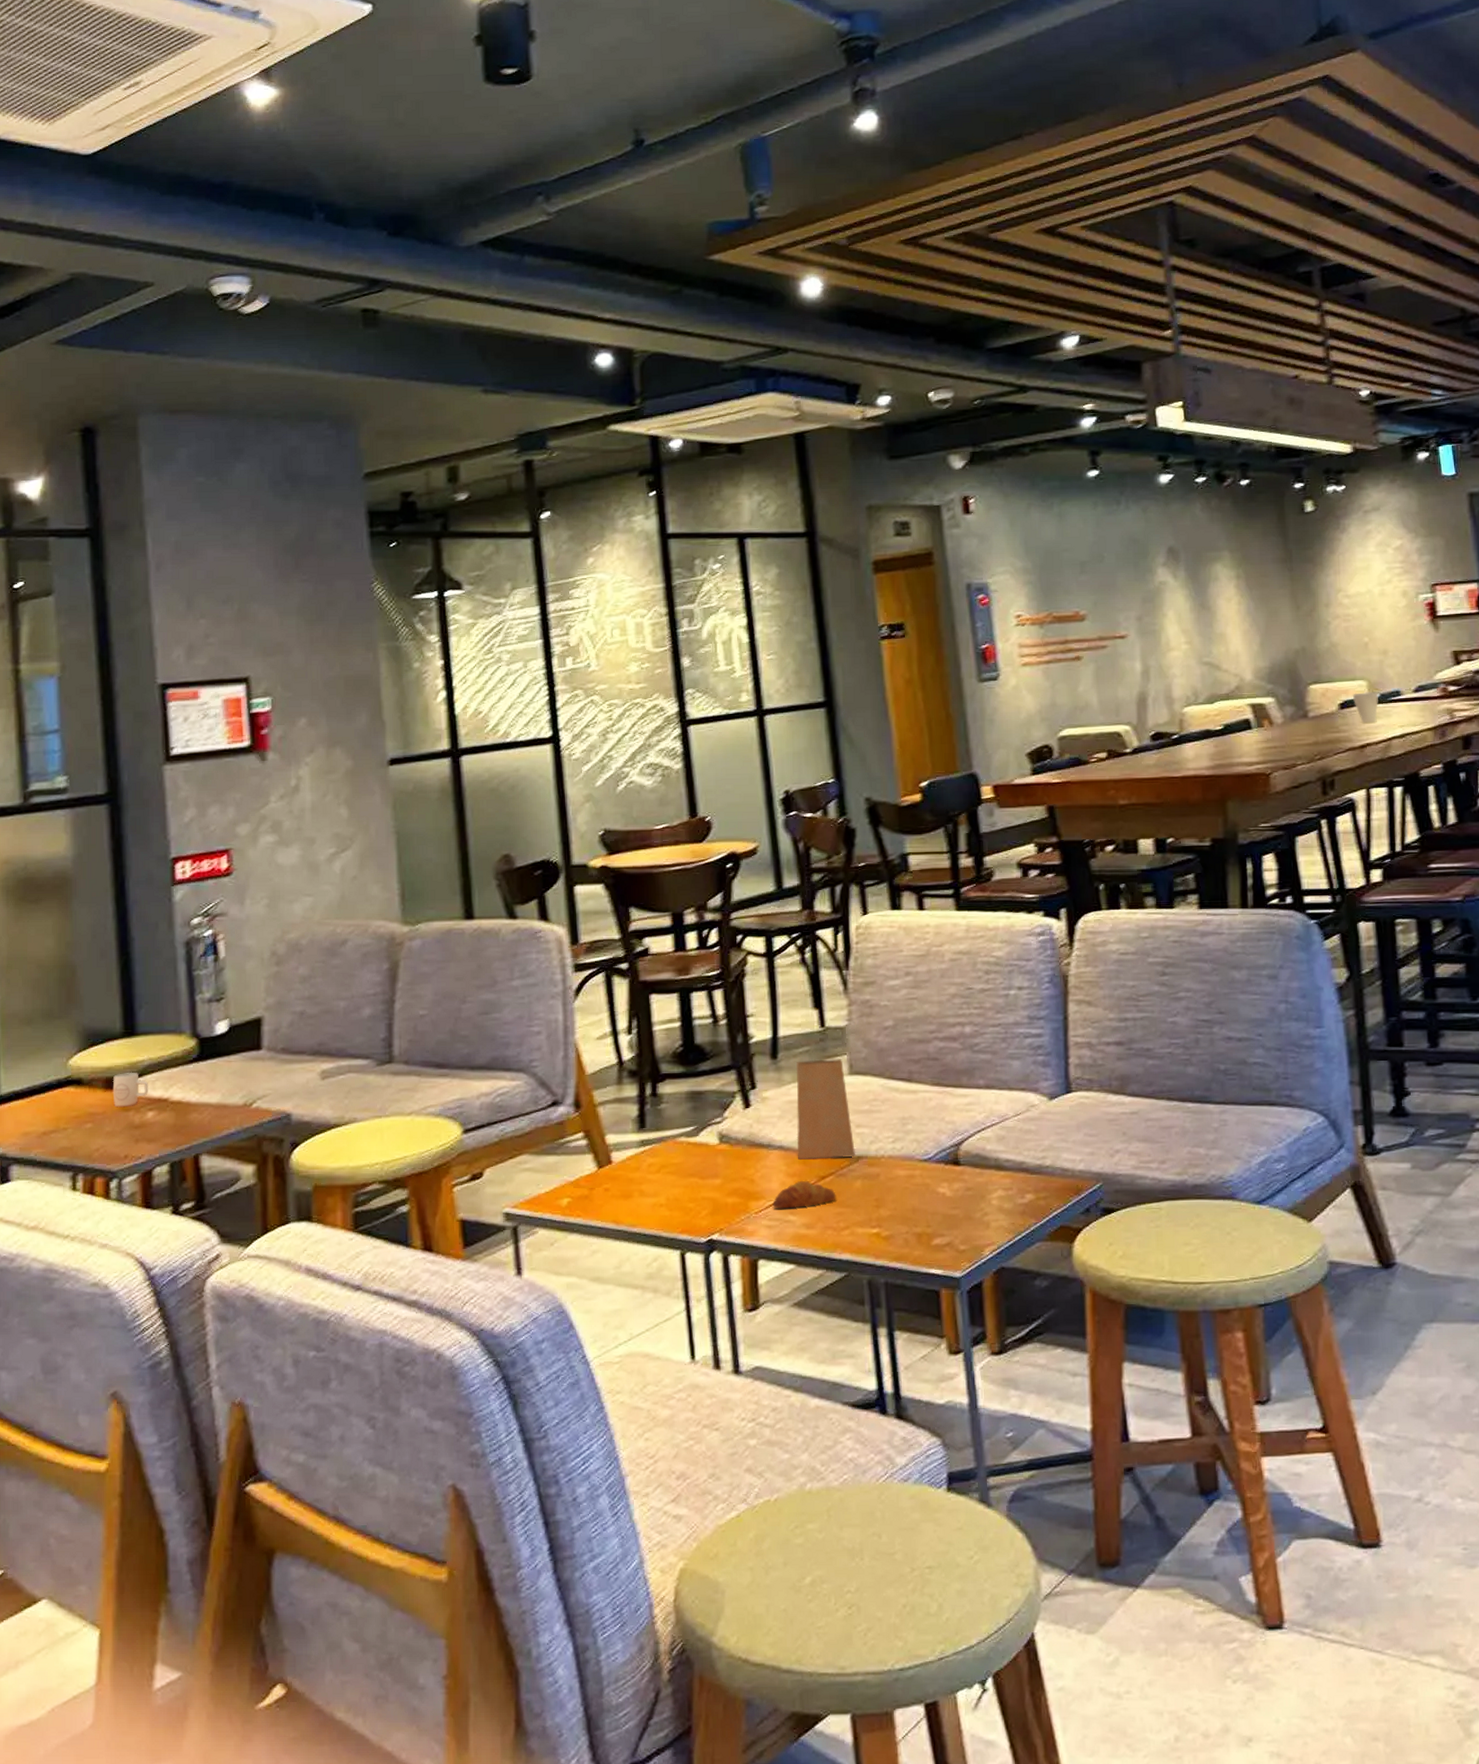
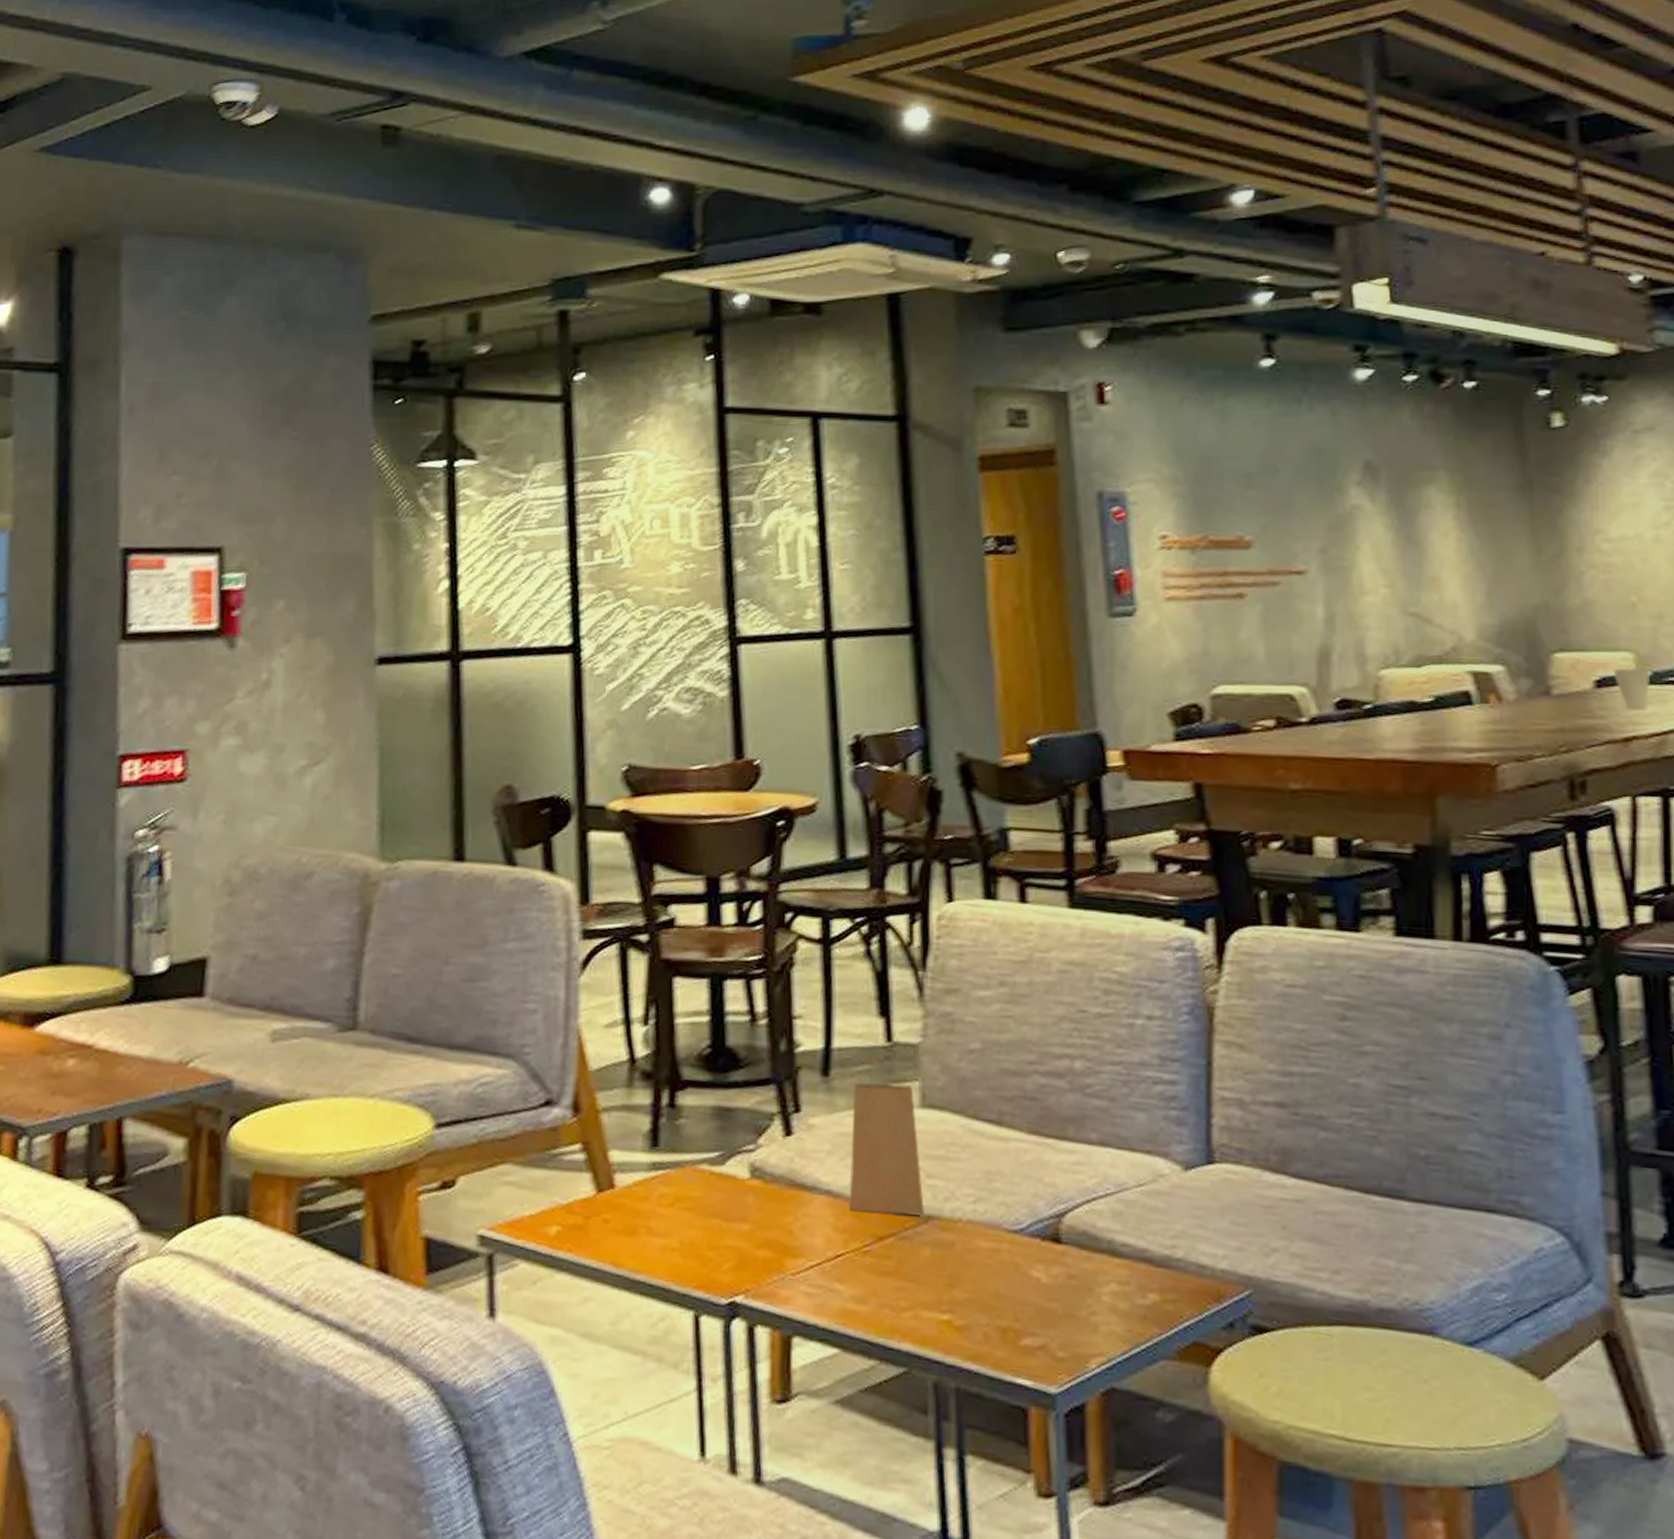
mug: present [112,1072,148,1109] -> none [30,1008,72,1052]
pastry: present [771,1180,836,1209] -> none [813,1238,897,1275]

